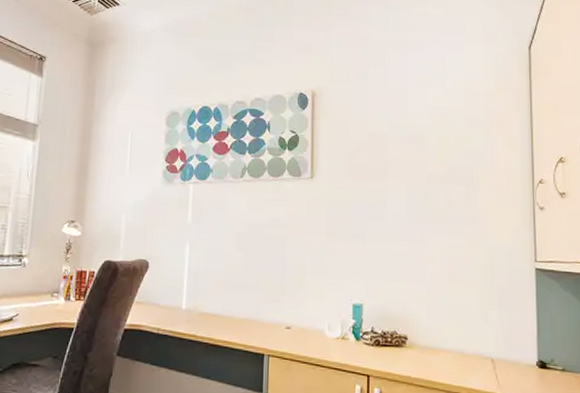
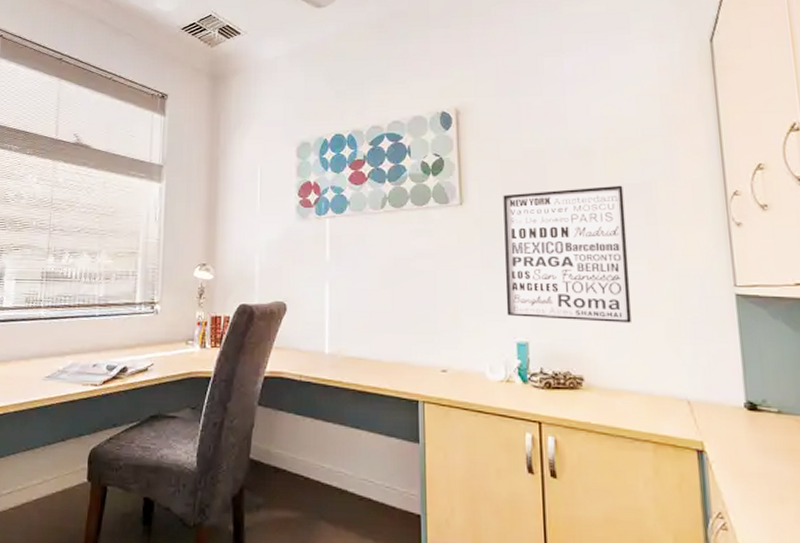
wall art: none [346,168,451,290] -> present [503,185,633,323]

